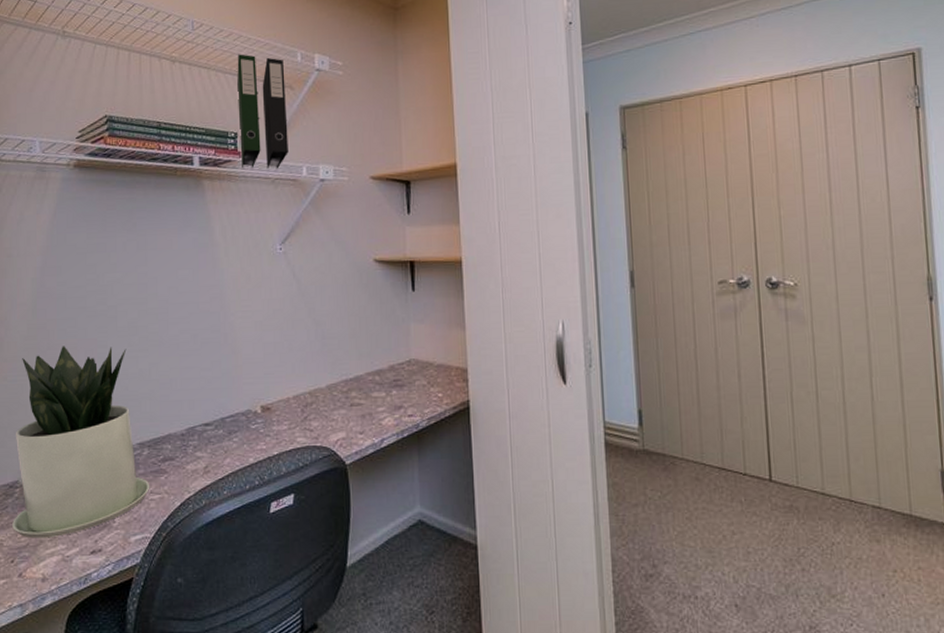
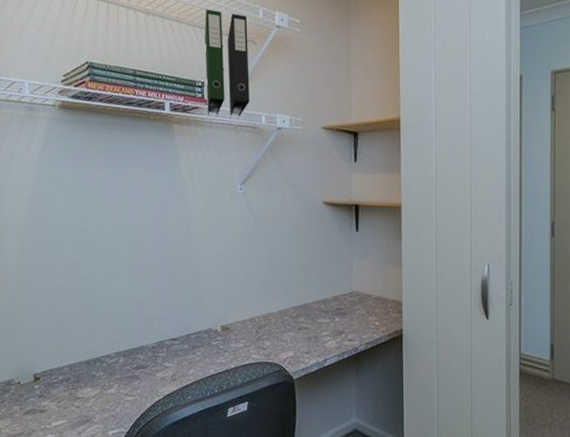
planter: present [12,346,150,539] -> none [9,266,125,429]

